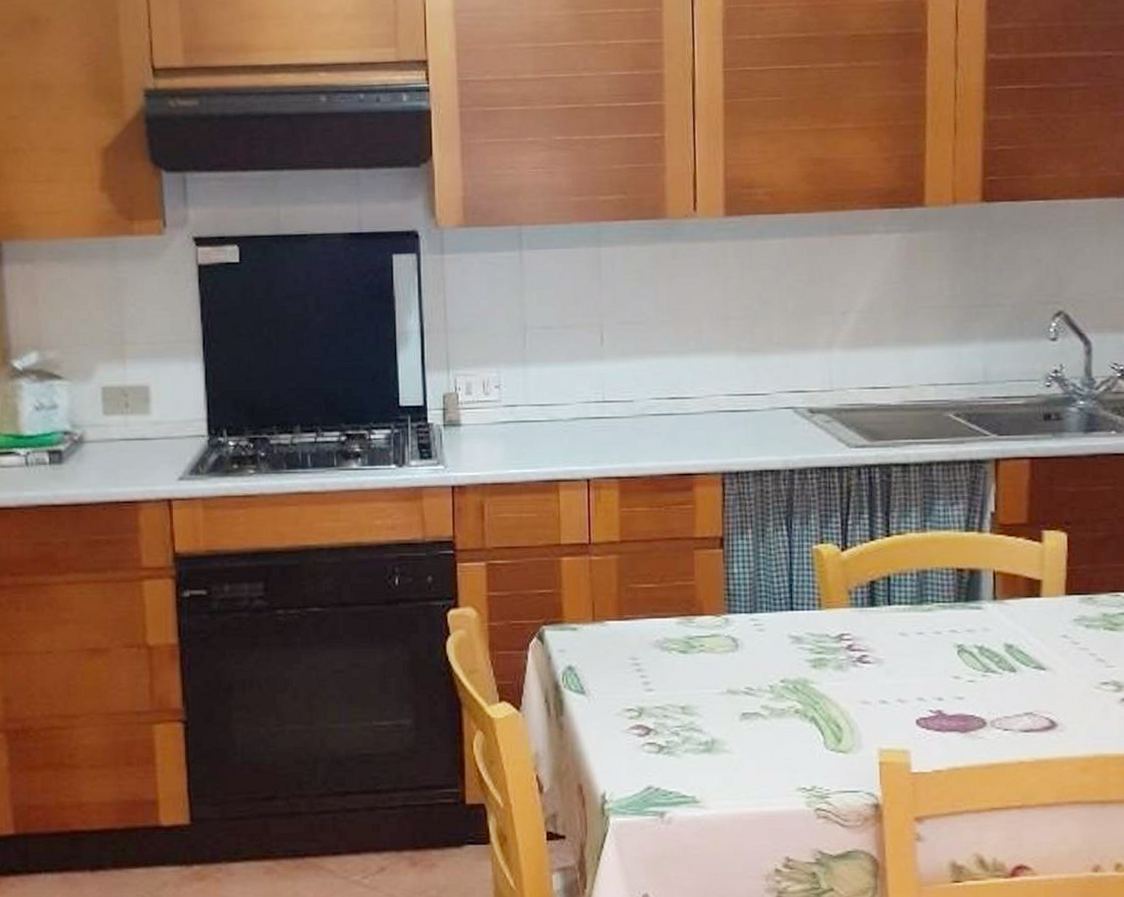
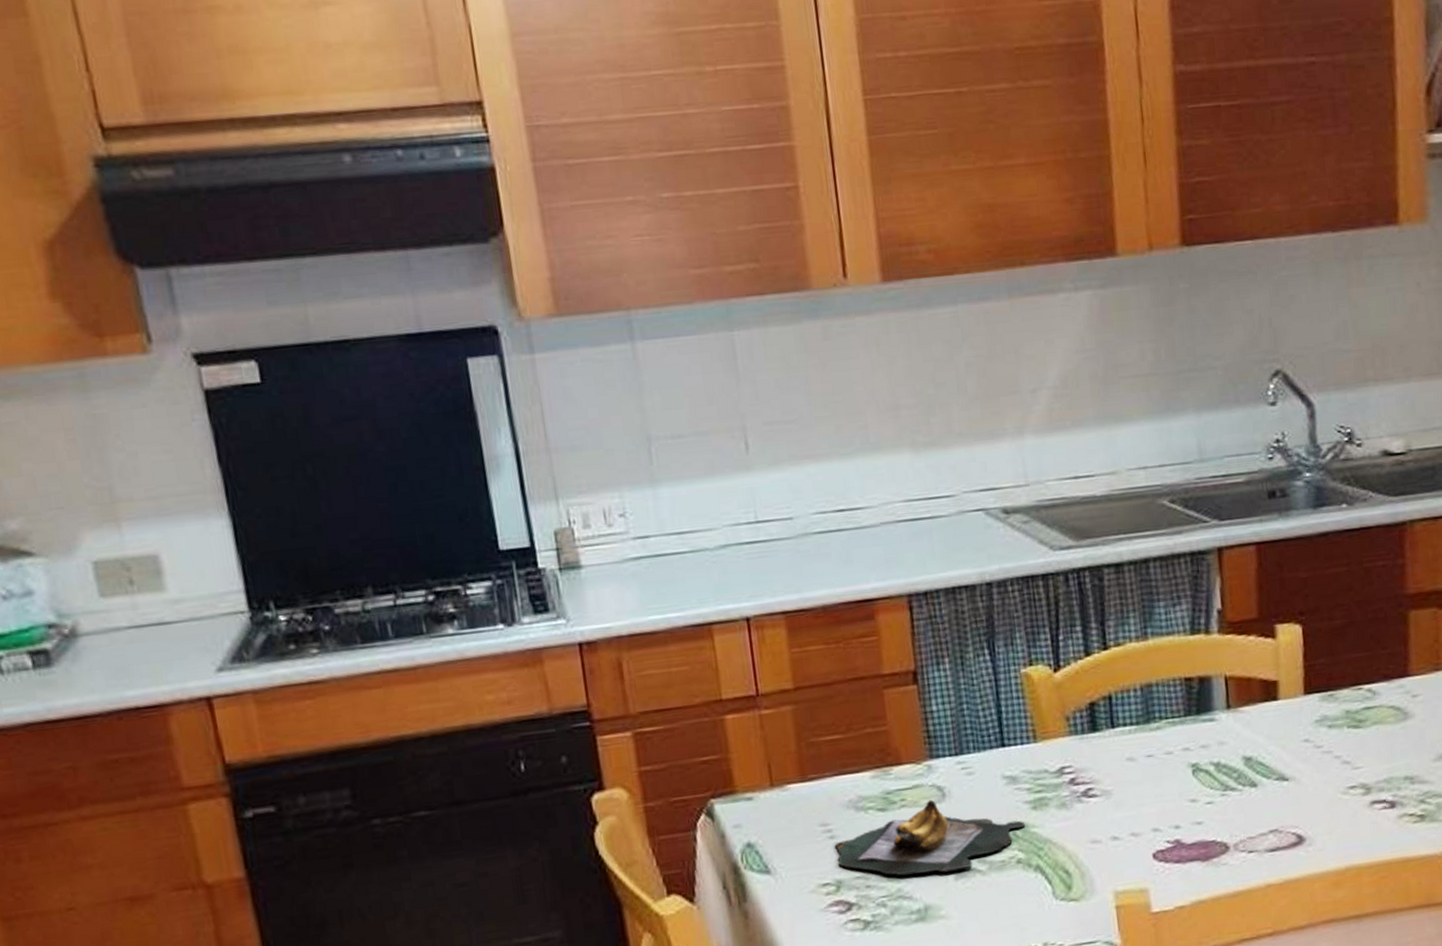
banana bunch: none [640,648,806,712] -> present [834,799,1026,876]

